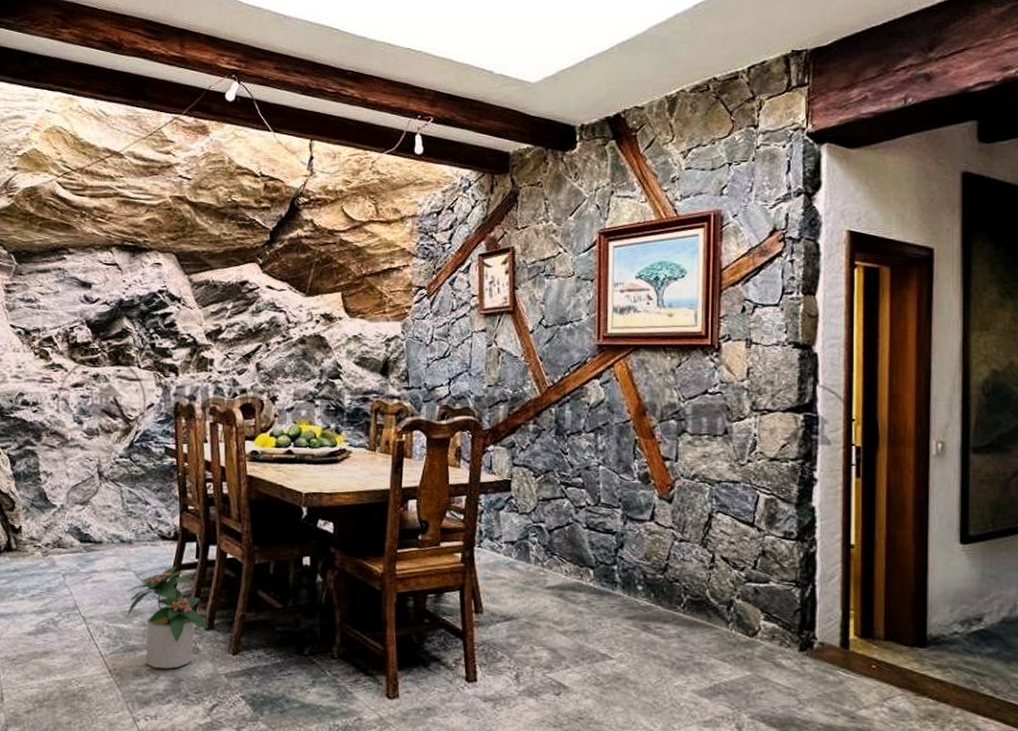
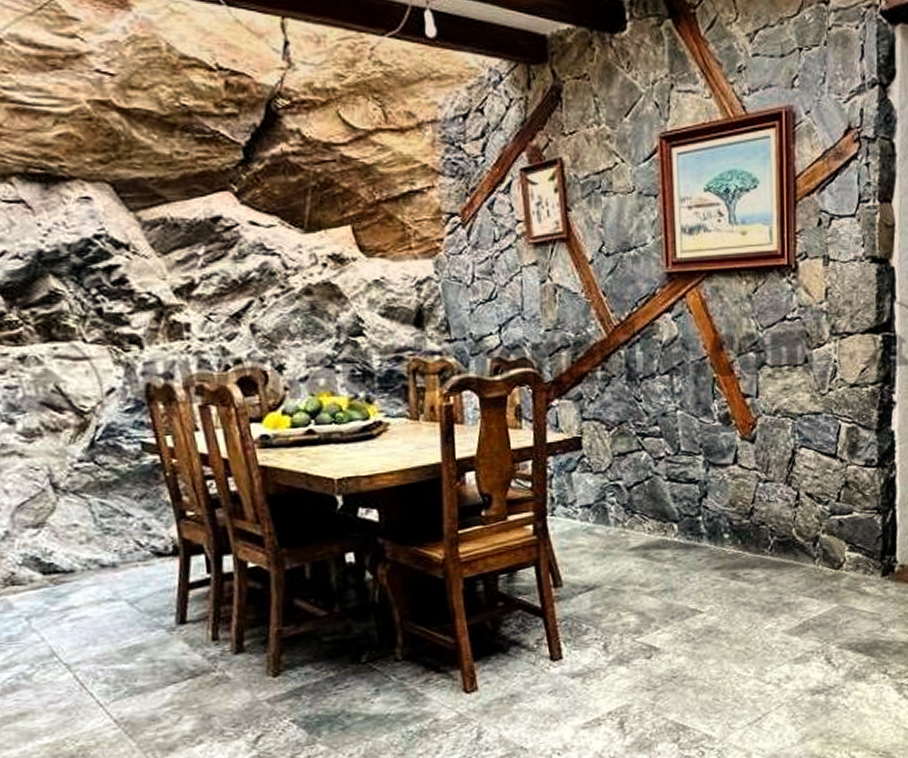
potted plant: present [126,566,208,670] -> none [120,586,237,708]

